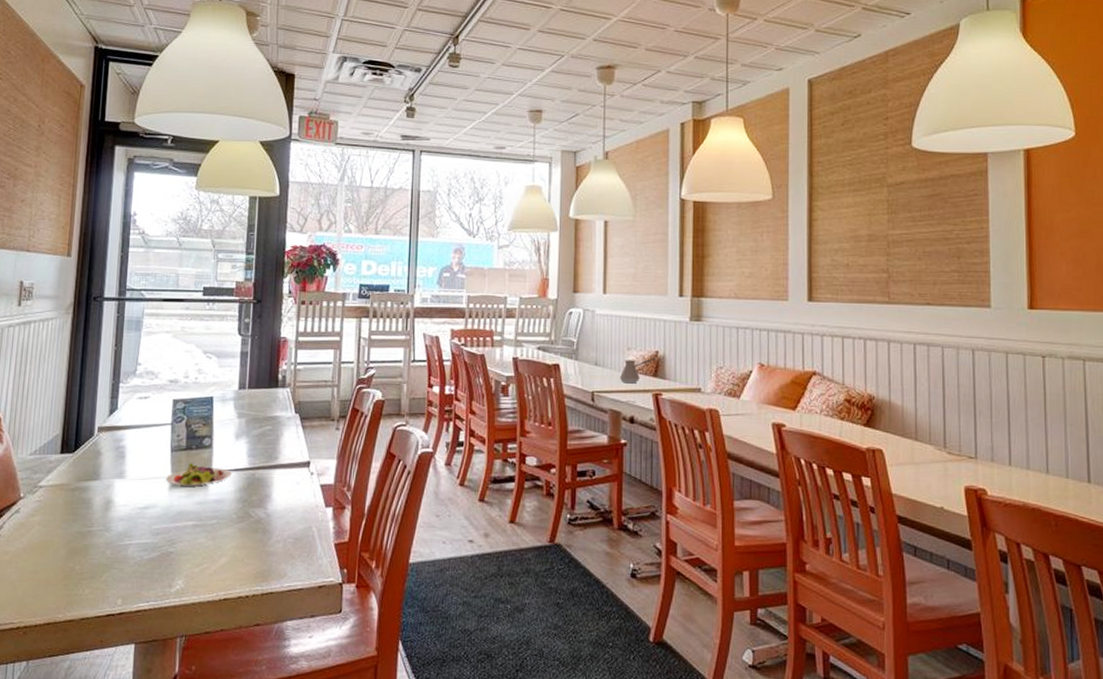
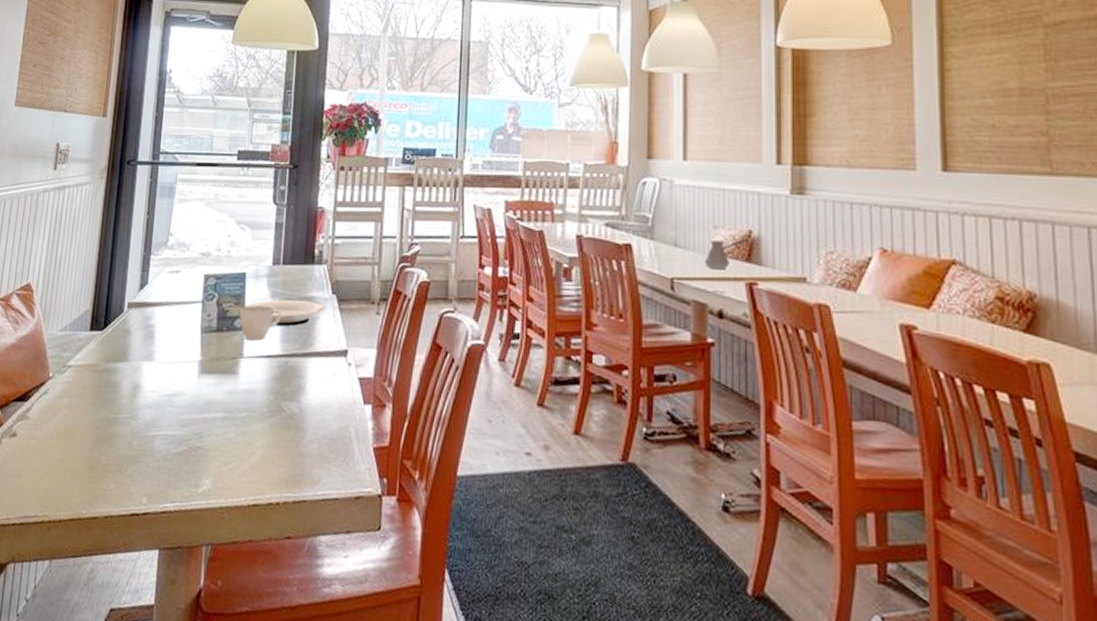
salad plate: present [166,463,232,486] -> none [195,346,264,373]
cup: none [208,425,248,456] -> present [239,305,281,341]
plate: none [213,419,289,443] -> present [245,299,325,326]

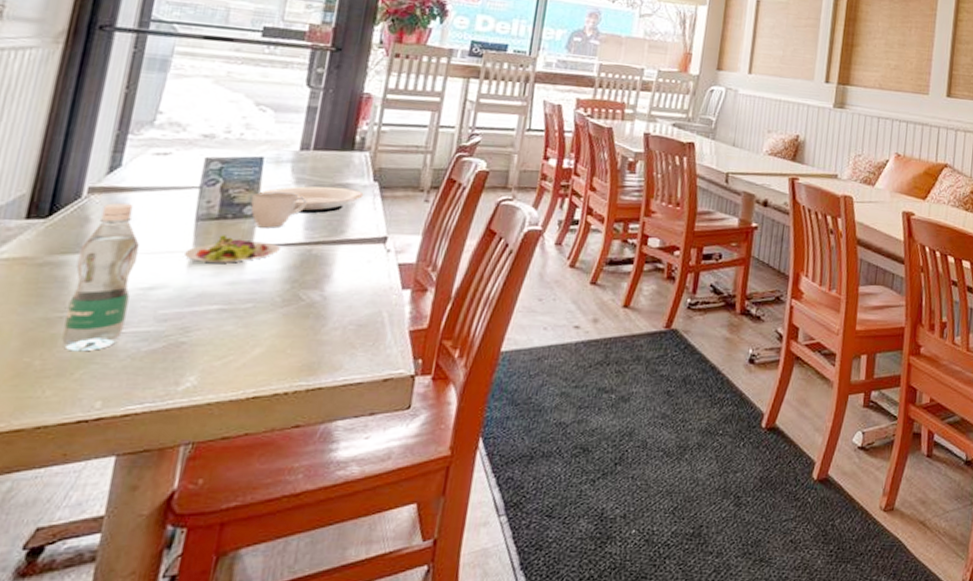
bottle: none [118,317,164,451] -> present [62,203,139,352]
salad plate: none [195,346,264,373] -> present [185,235,281,263]
coffee pot: present [705,238,750,270] -> none [757,141,797,167]

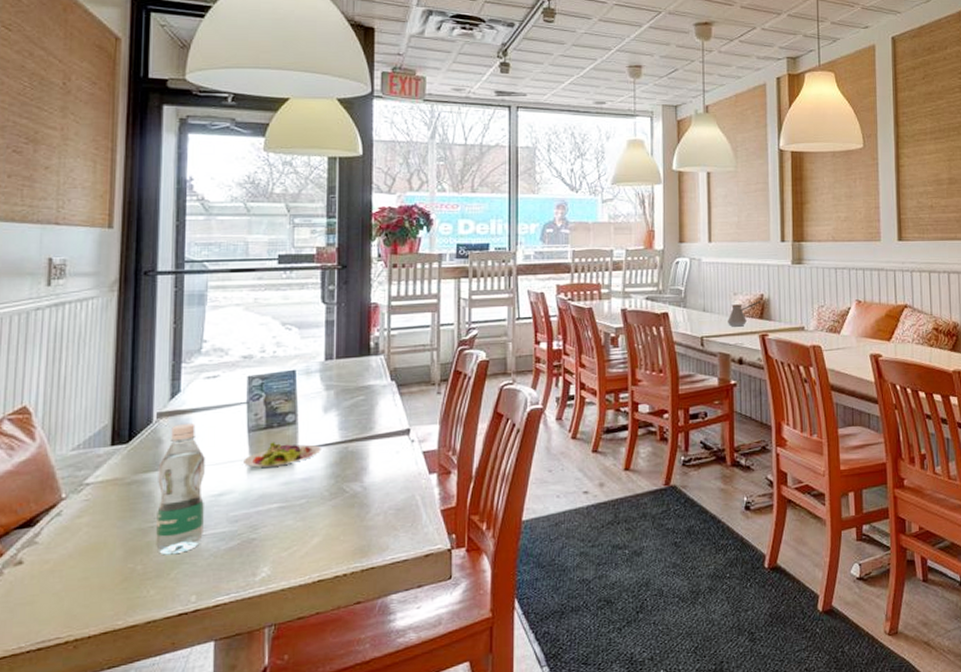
cup: present [251,191,307,228] -> none [291,399,338,432]
plate: present [260,186,364,214] -> none [297,389,385,416]
coffee pot: none [757,141,797,167] -> present [728,300,762,327]

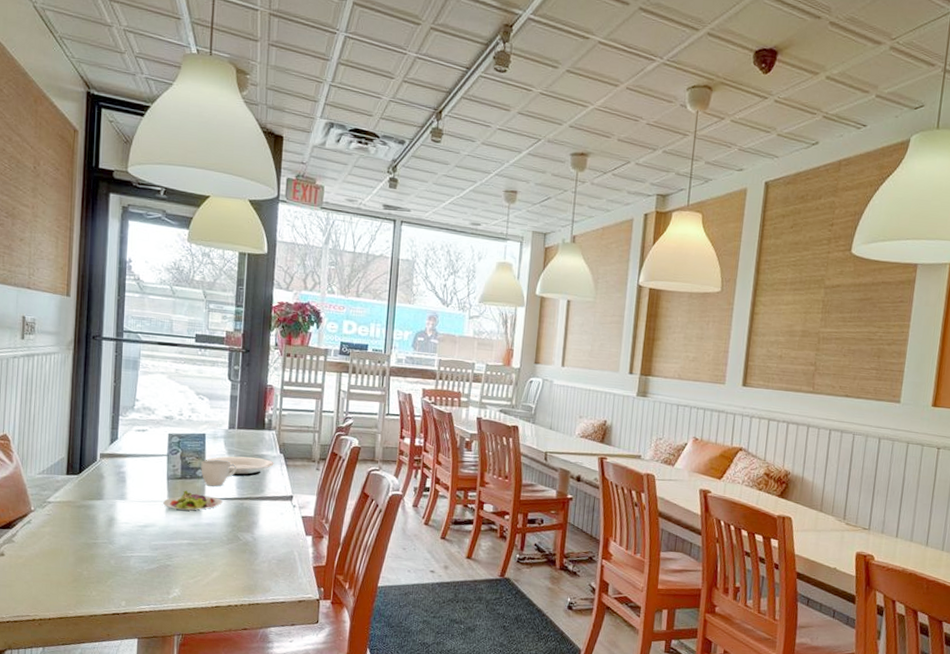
bottle: present [156,424,205,555] -> none [97,465,135,567]
cup: none [291,399,338,432] -> present [201,459,237,487]
plate: none [297,389,385,416] -> present [206,456,274,477]
coffee pot: present [728,300,762,327] -> none [571,425,605,448]

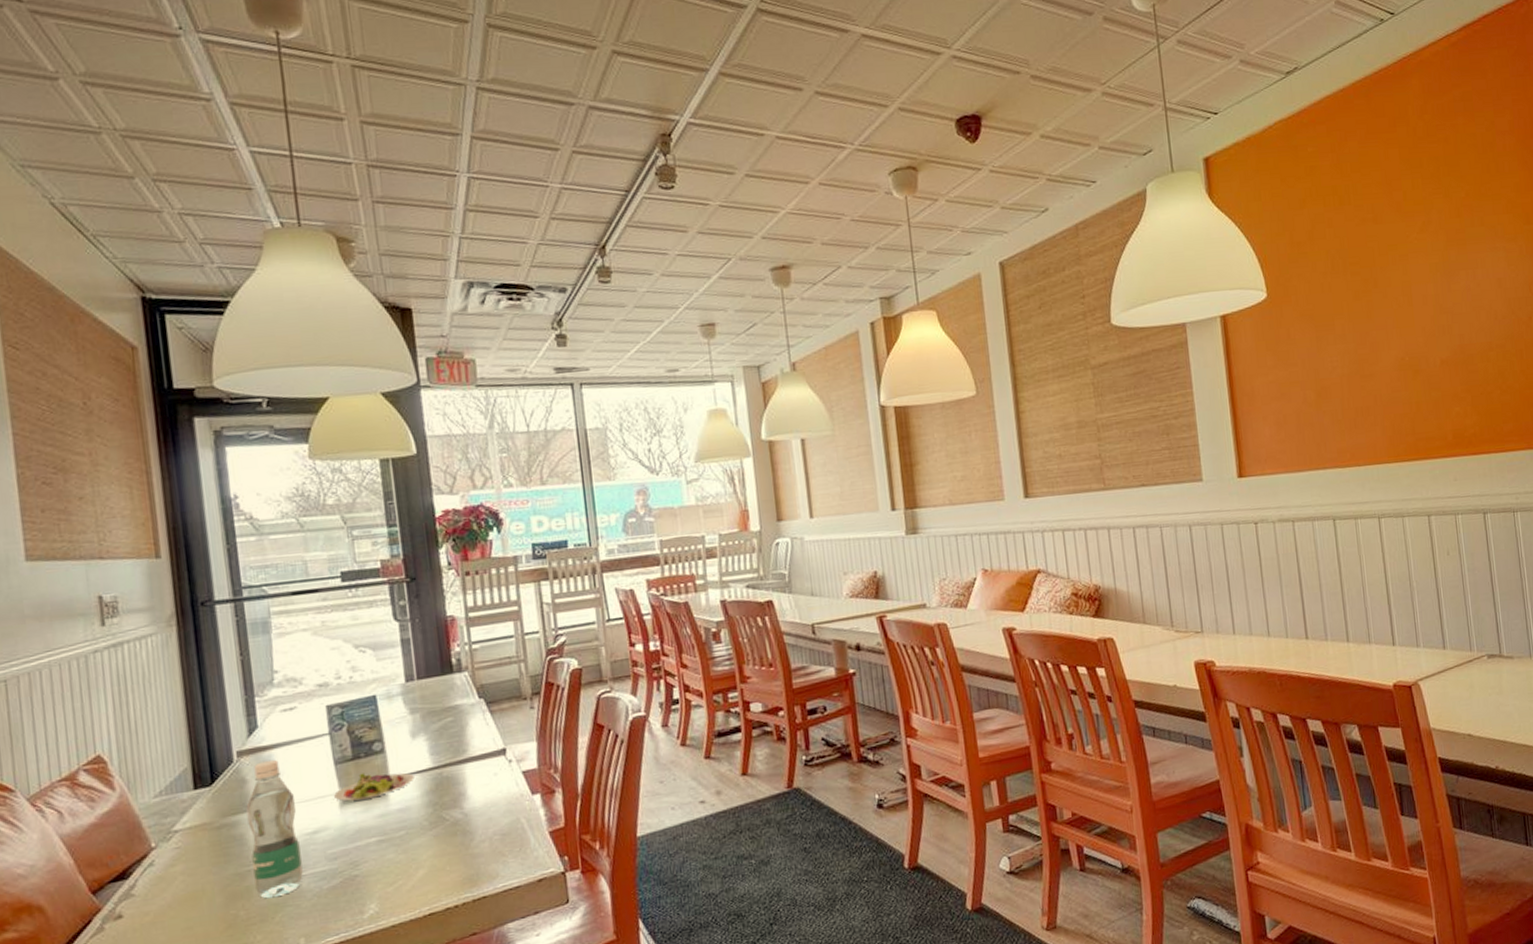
bottle: none [97,465,135,567] -> present [246,760,303,899]
cup: present [201,459,237,487] -> none [376,723,426,761]
plate: present [206,456,274,477] -> none [382,709,474,741]

